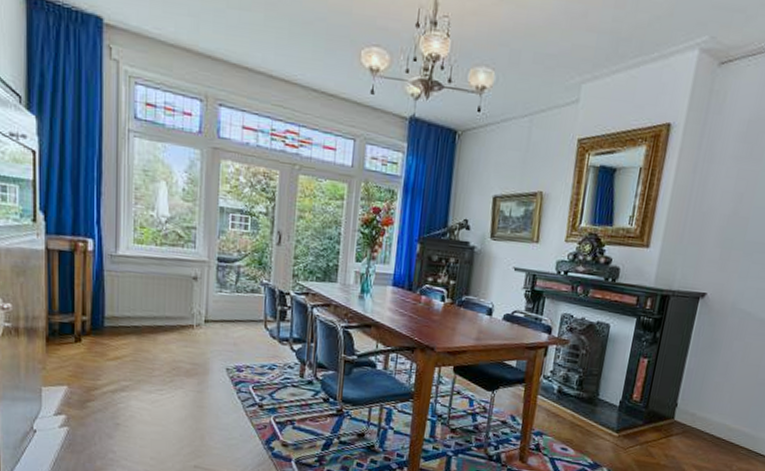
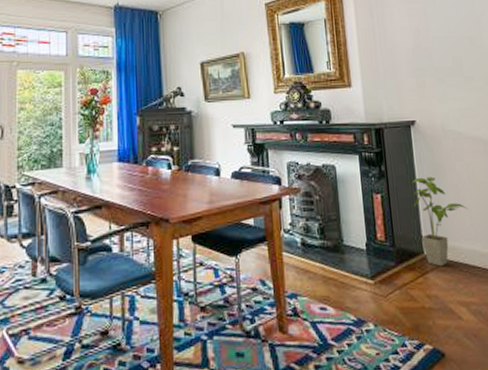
house plant: none [674,349,732,433] -> present [413,176,469,267]

